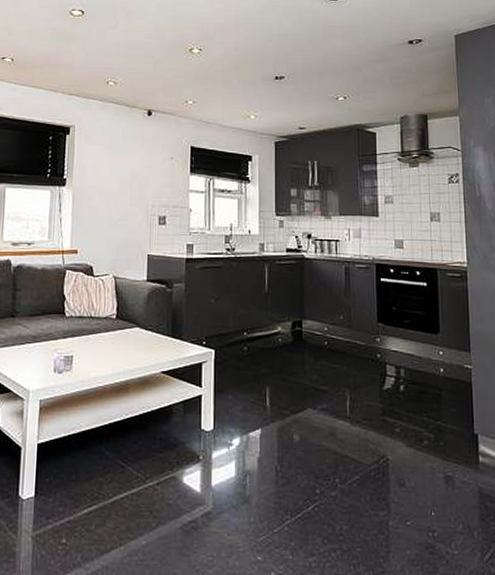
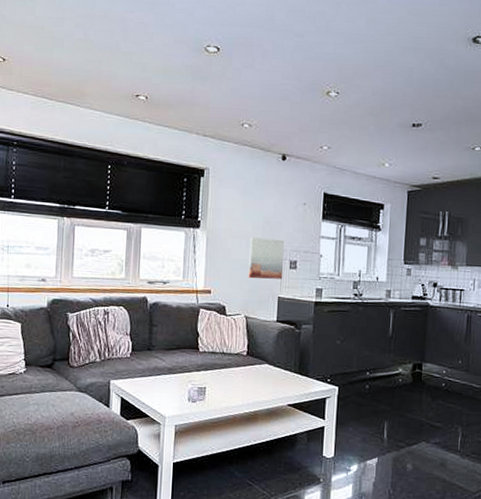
wall art: none [116,194,153,237] -> present [248,237,284,279]

